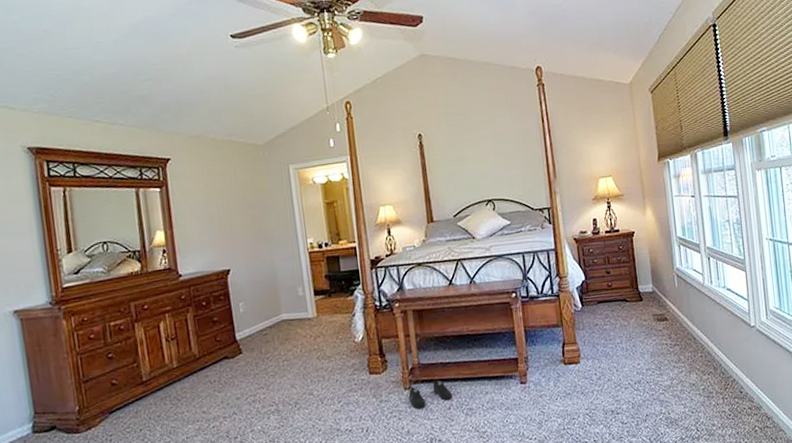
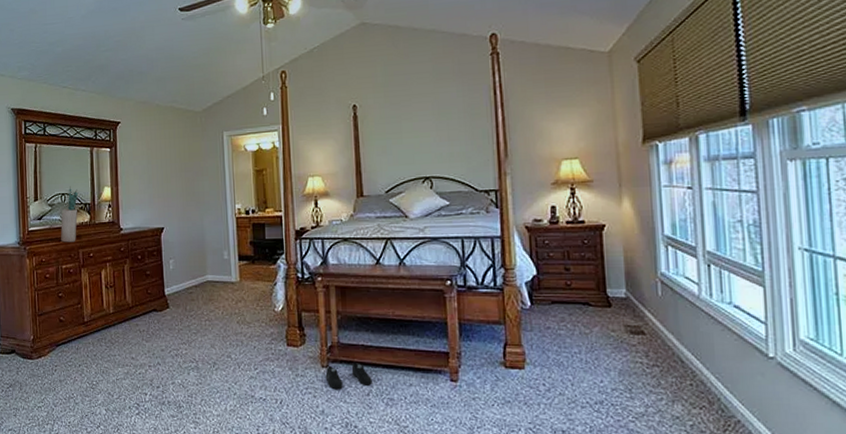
vase: none [104,233,126,298] -> present [60,186,78,244]

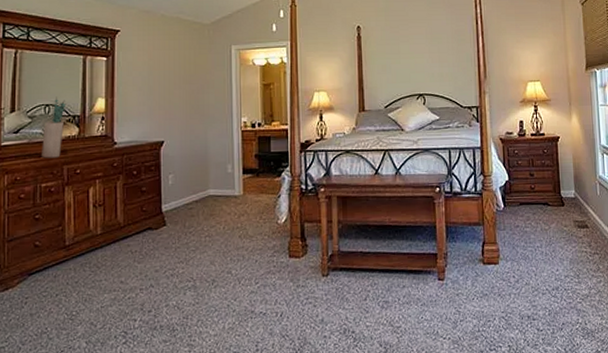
shoe: present [325,362,372,390] -> none [325,268,369,298]

